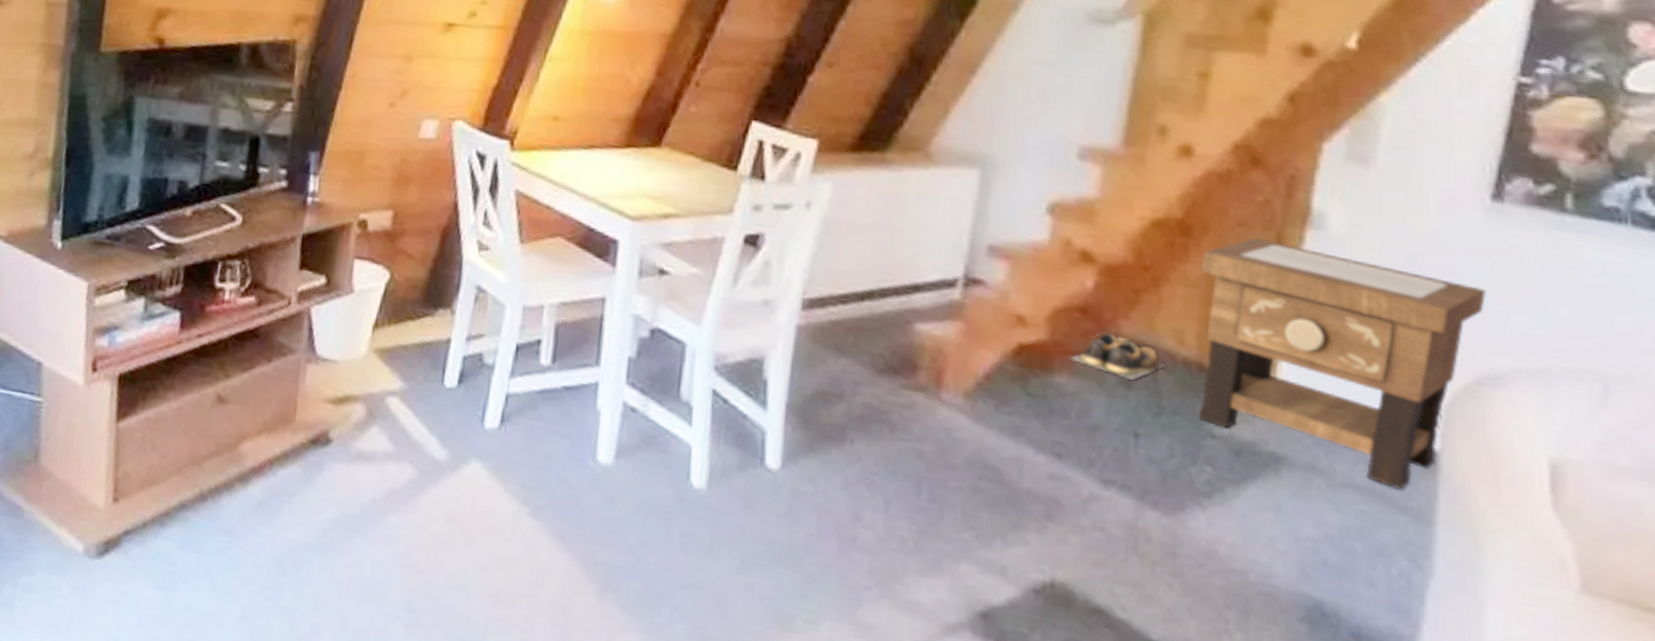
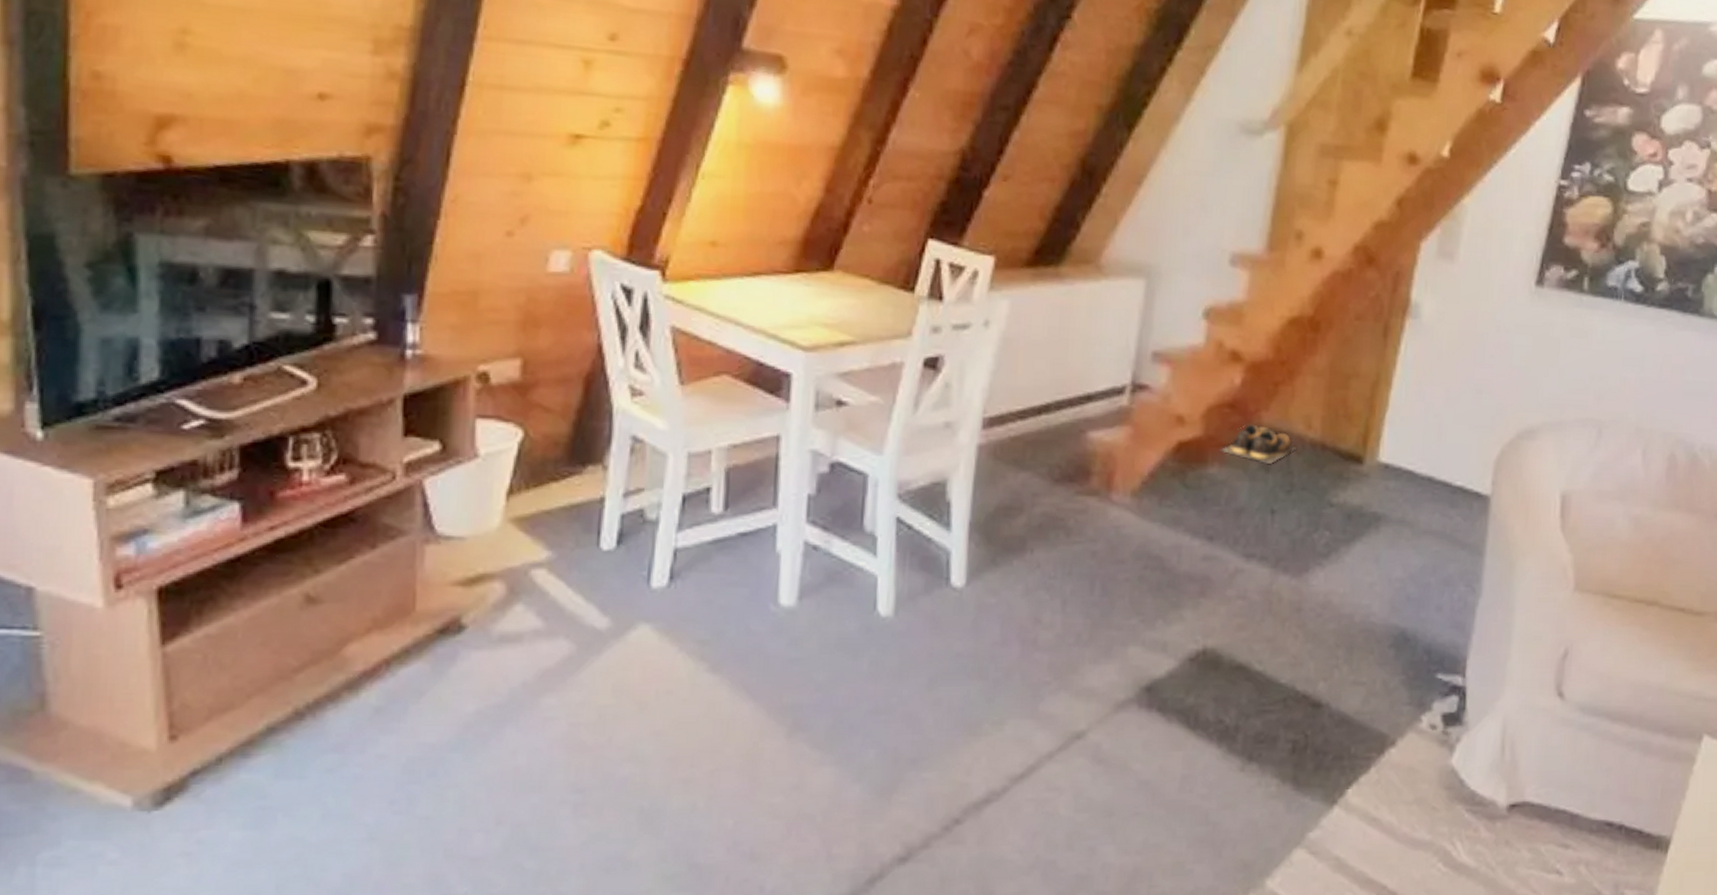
side table: present [1198,237,1486,490] -> none [1320,328,1528,530]

